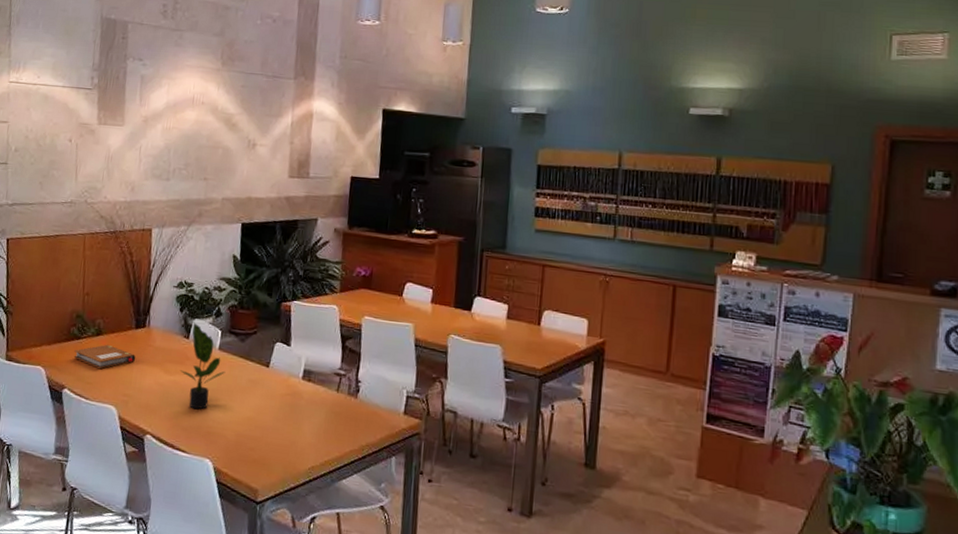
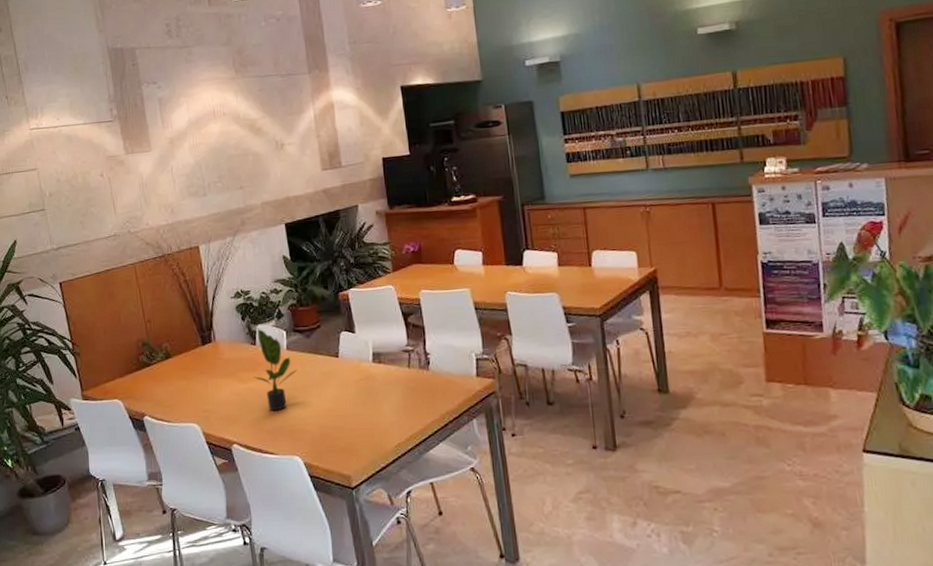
notebook: present [73,344,136,369] -> none [147,365,209,390]

